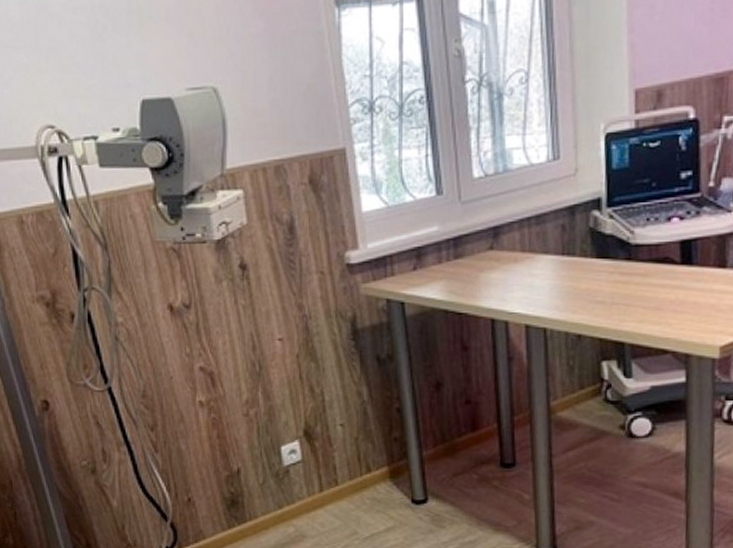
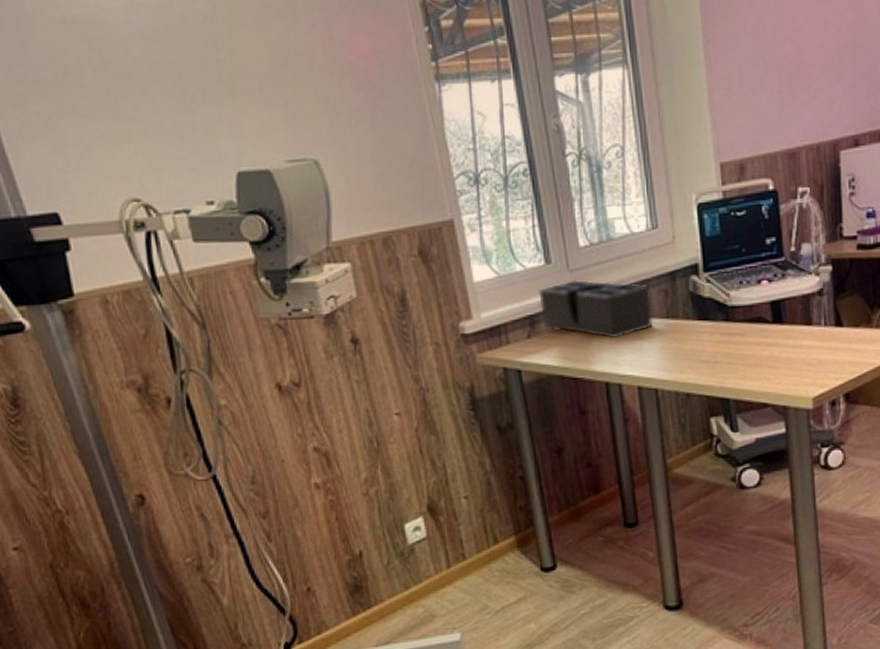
desk organizer: none [427,211,548,275] -> present [538,279,654,339]

